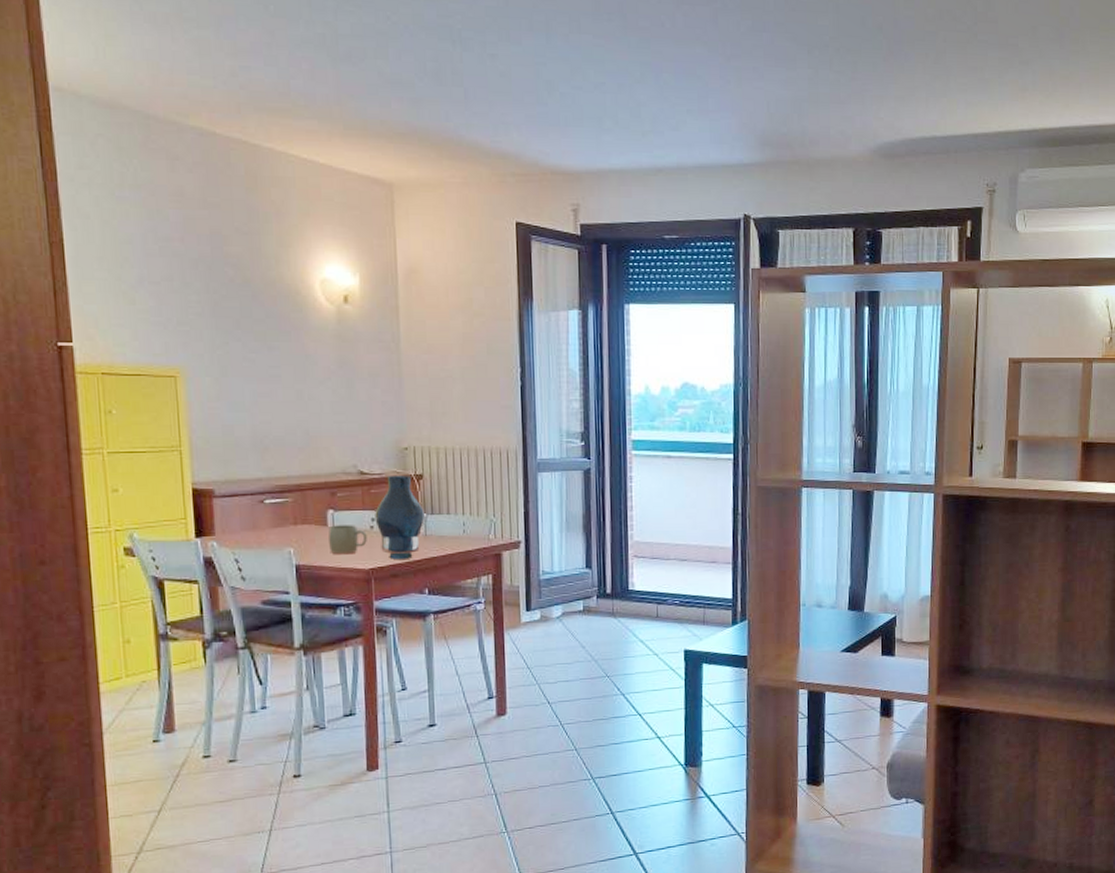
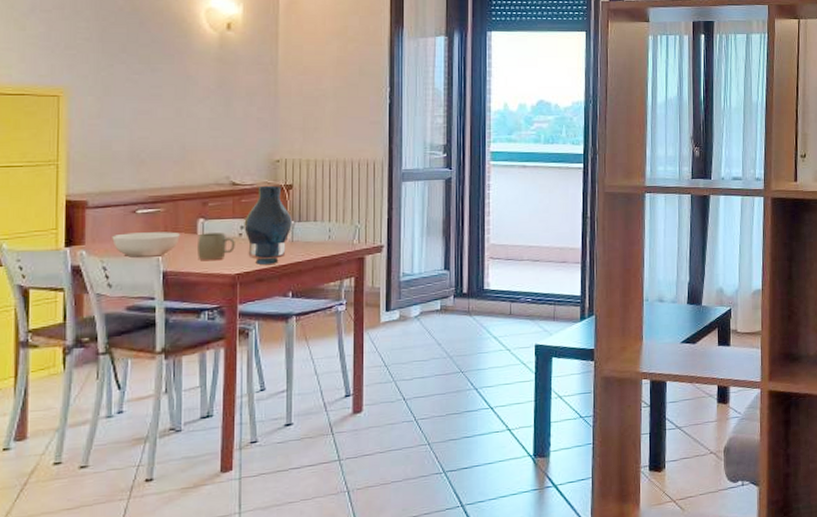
bowl: none [242,523,312,551] -> present [112,232,181,259]

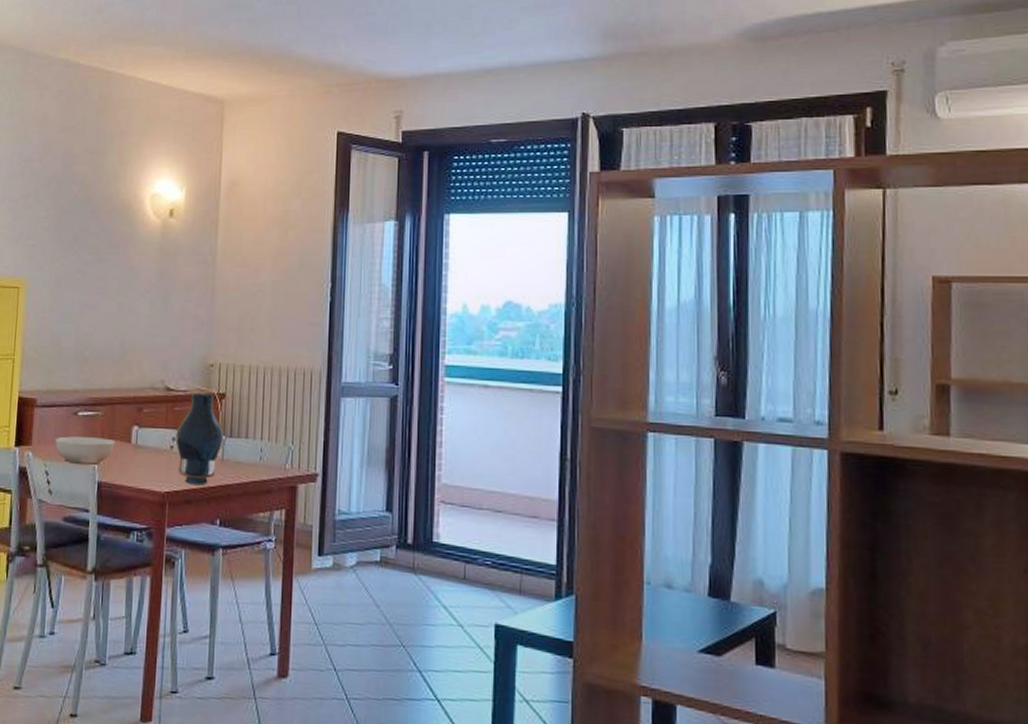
mug: present [198,233,235,260] -> none [130,442,166,474]

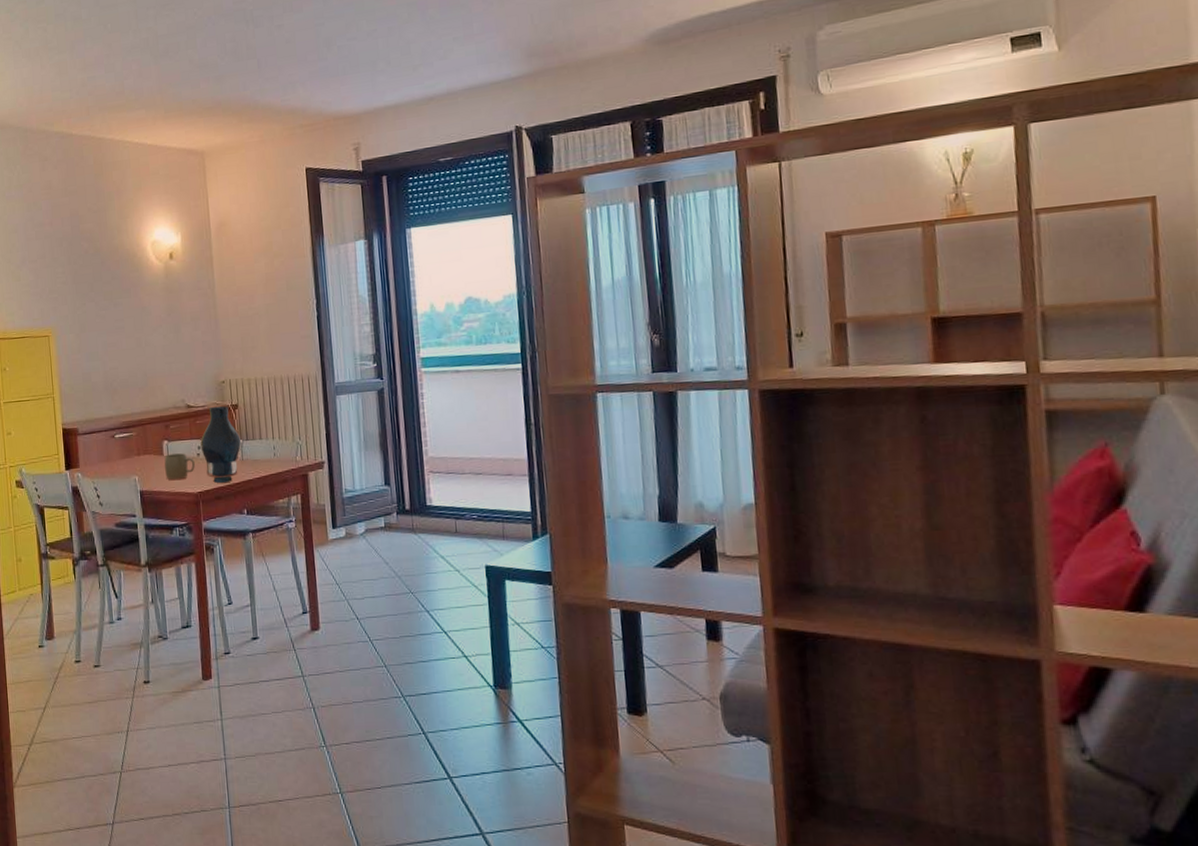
bowl: present [55,436,117,466] -> none [99,454,151,480]
mug: none [130,442,166,474] -> present [164,453,195,480]

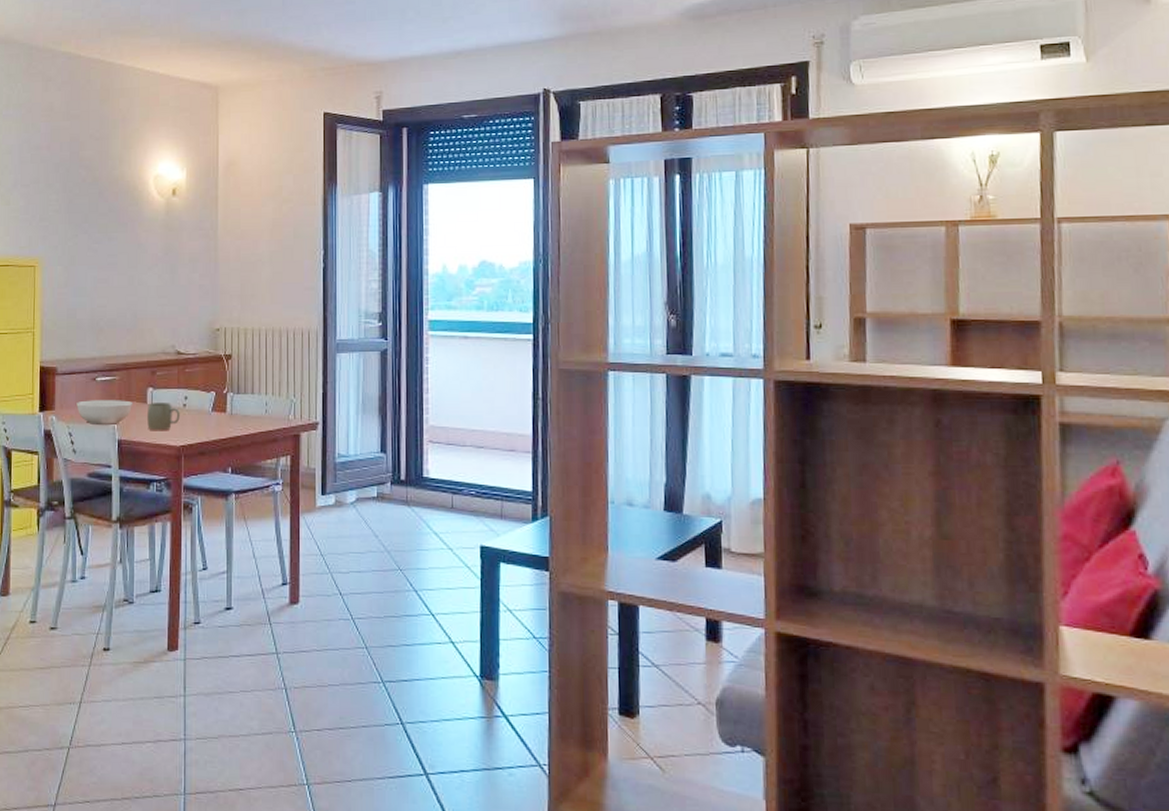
bowl: none [99,454,151,480] -> present [76,400,133,426]
vase: present [200,406,241,483] -> none [188,356,231,437]

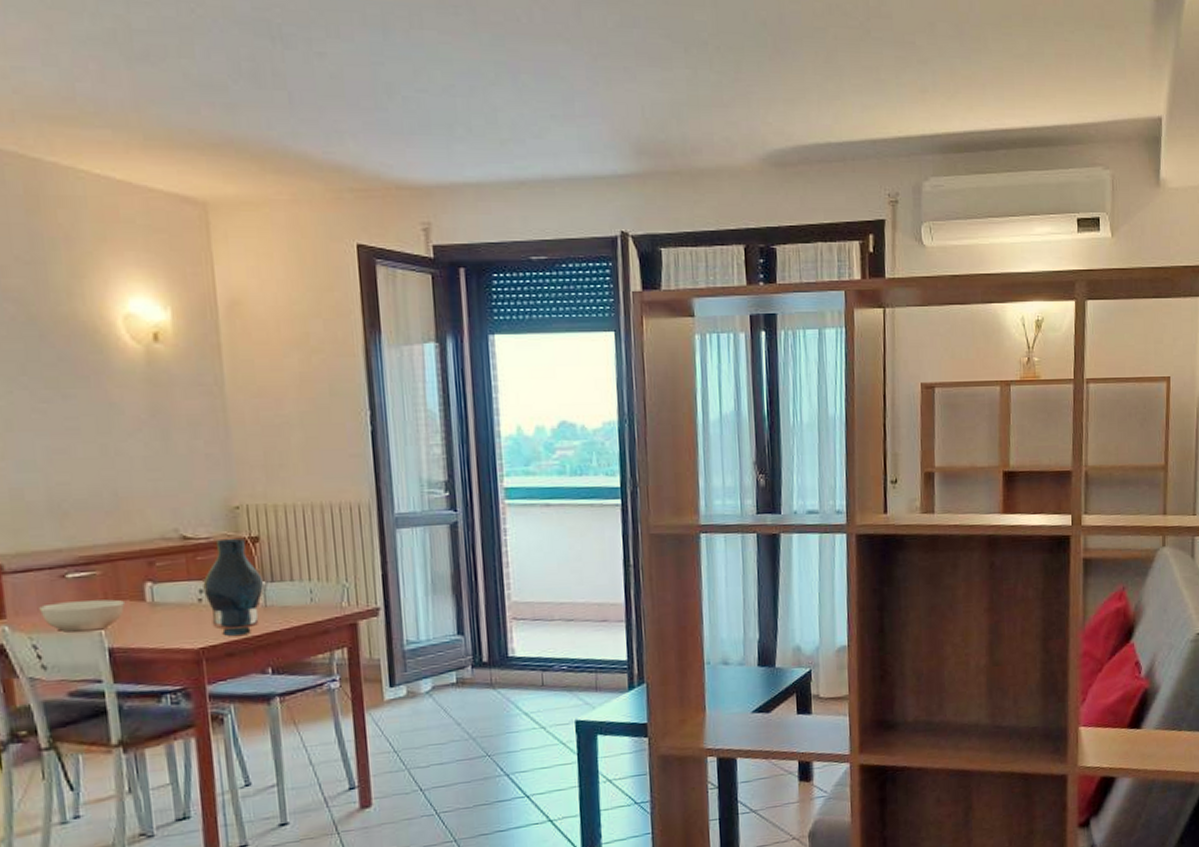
mug: present [147,403,180,430] -> none [147,598,195,633]
vase: none [188,356,231,437] -> present [203,539,264,636]

